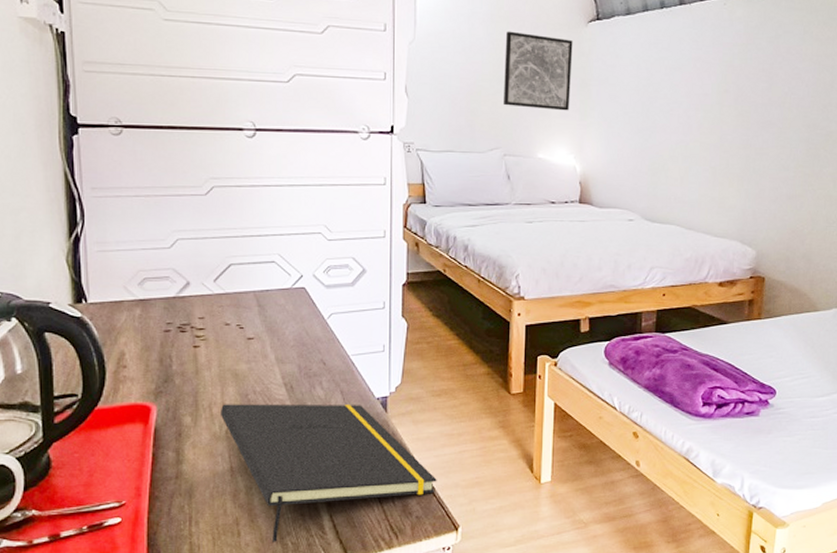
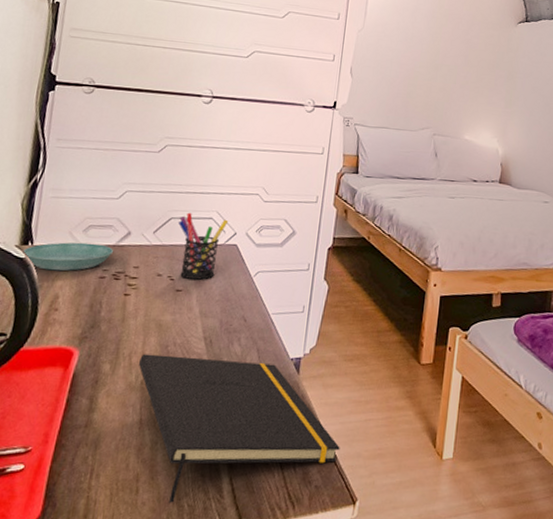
saucer: none [78,296,174,328] -> present [22,242,113,271]
pen holder: none [239,257,293,326] -> present [178,212,229,280]
wall art: present [503,31,573,111] -> none [436,26,503,99]

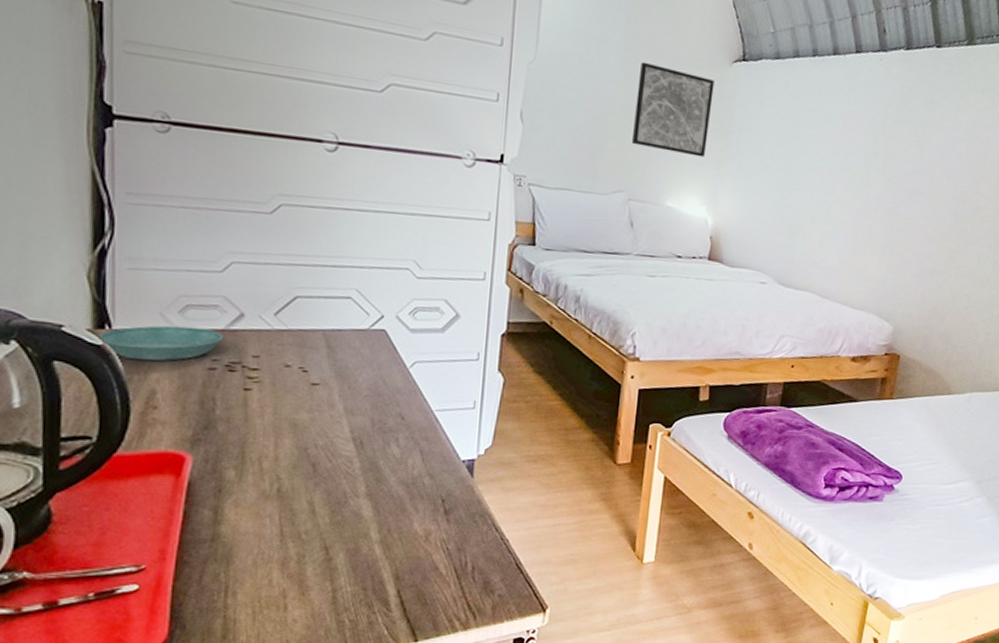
notepad: present [139,354,340,503] -> none [272,458,526,619]
pen holder: present [178,212,229,280] -> none [307,290,373,372]
wall art: none [436,26,503,99] -> present [631,61,715,157]

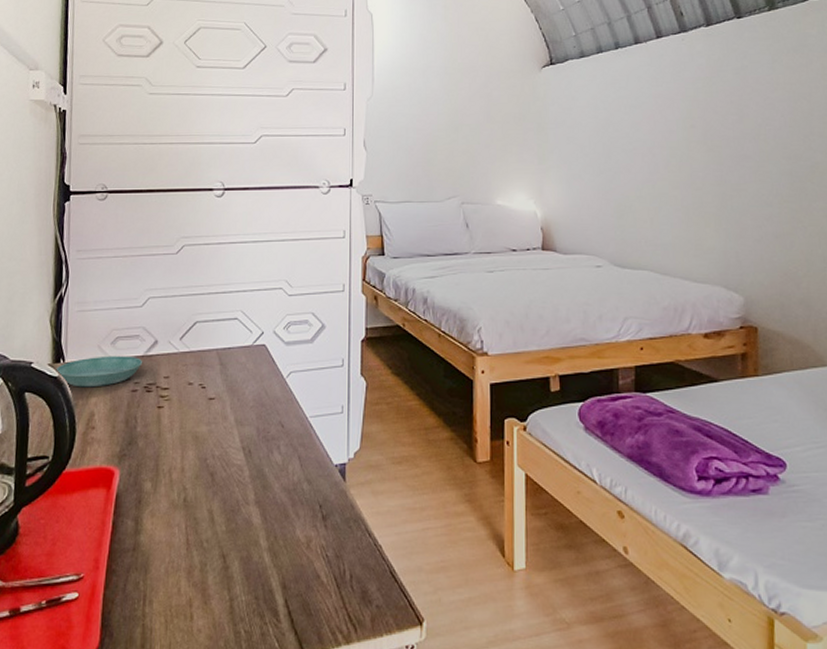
wall art: present [631,61,715,157] -> none [459,81,528,156]

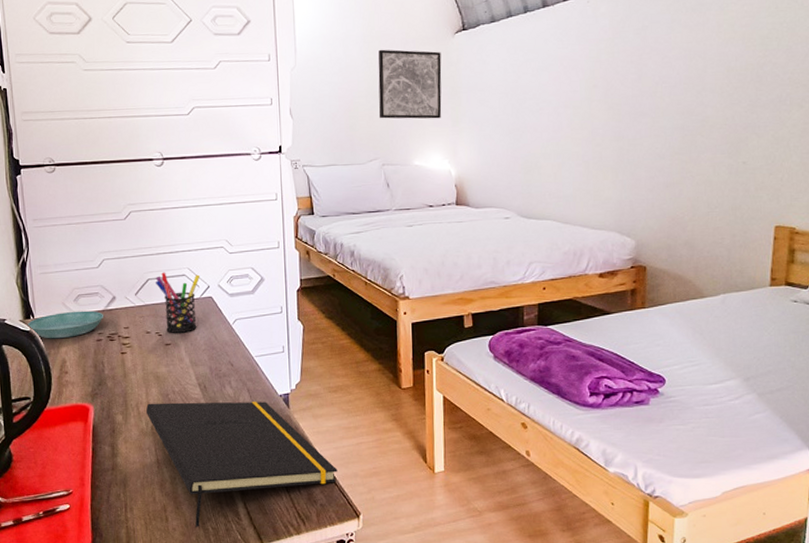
notepad: none [180,469,399,629] -> present [146,401,338,527]
pen holder: none [204,314,255,386] -> present [156,272,201,333]
wall art: none [459,81,528,156] -> present [378,49,442,119]

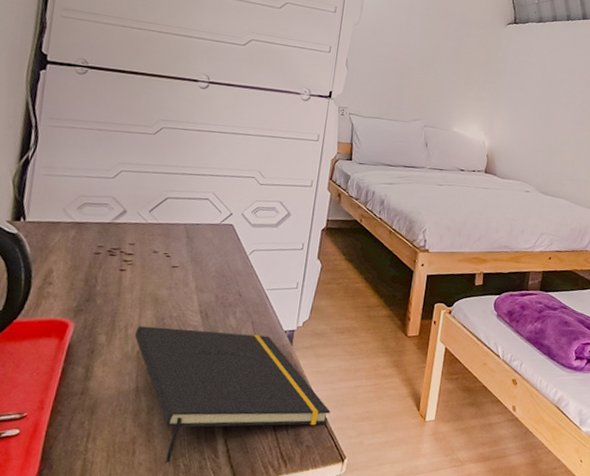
saucer: present [27,310,103,339] -> none [14,219,108,247]
pen holder: present [156,272,201,333] -> none [174,193,225,257]
wall art: present [378,49,442,119] -> none [428,24,493,95]

